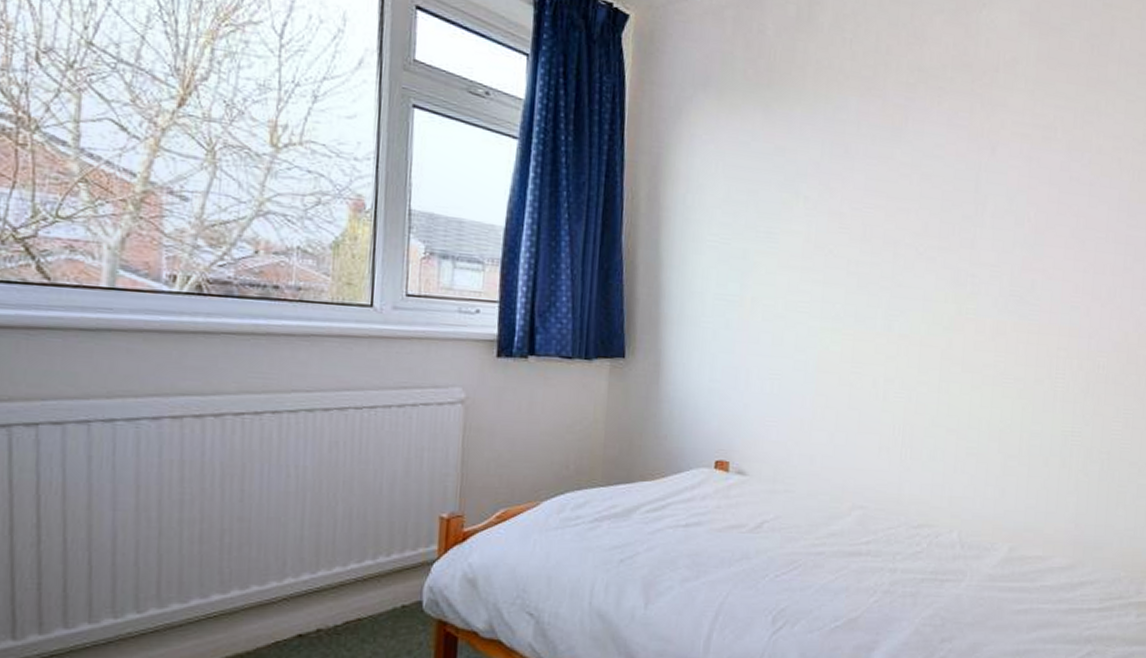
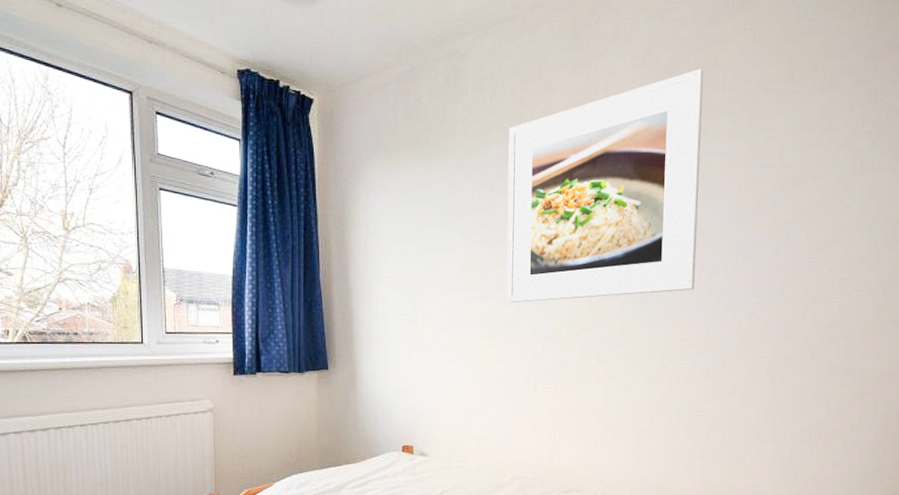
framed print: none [857,35,1099,292] -> present [506,68,704,303]

